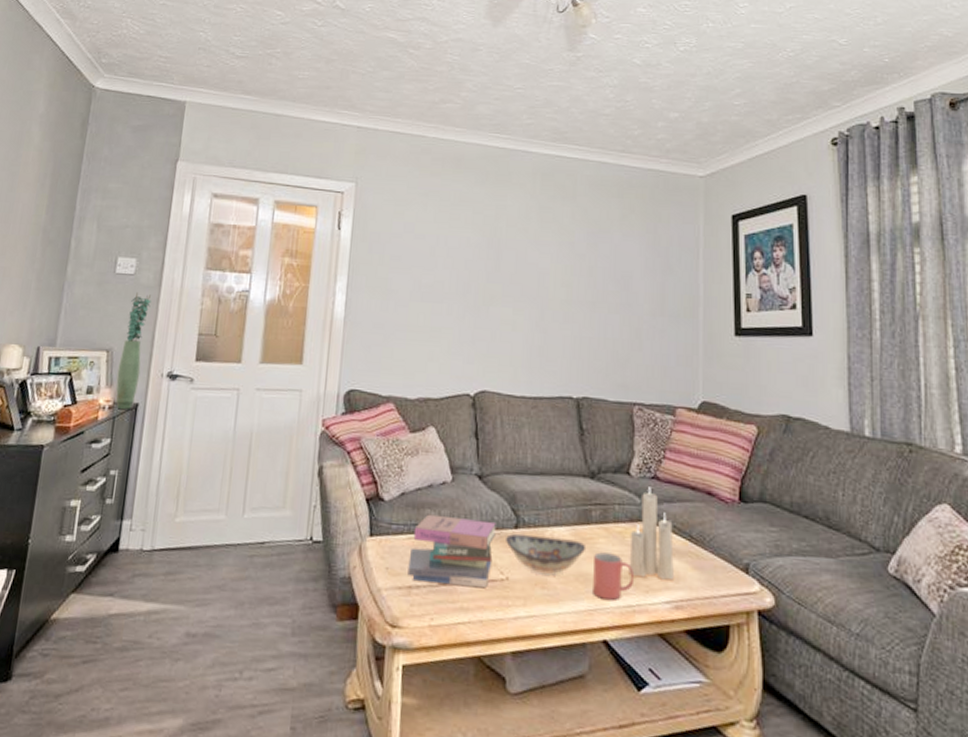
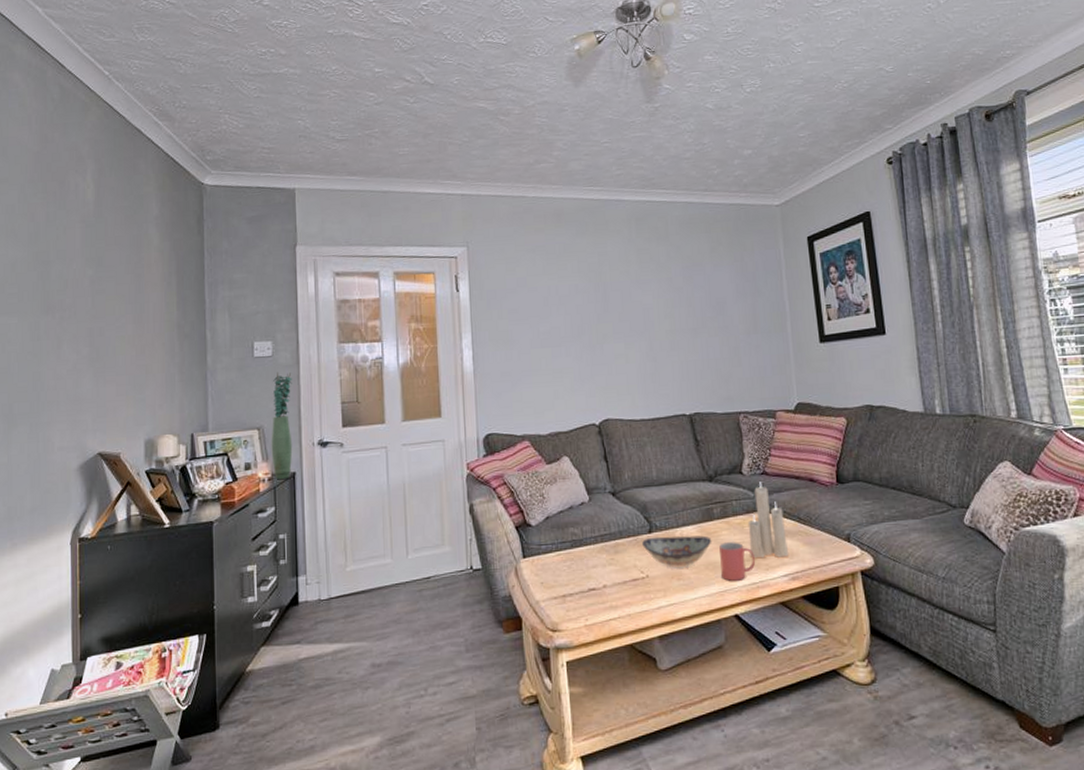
books: present [407,514,496,589] -> none [560,530,633,589]

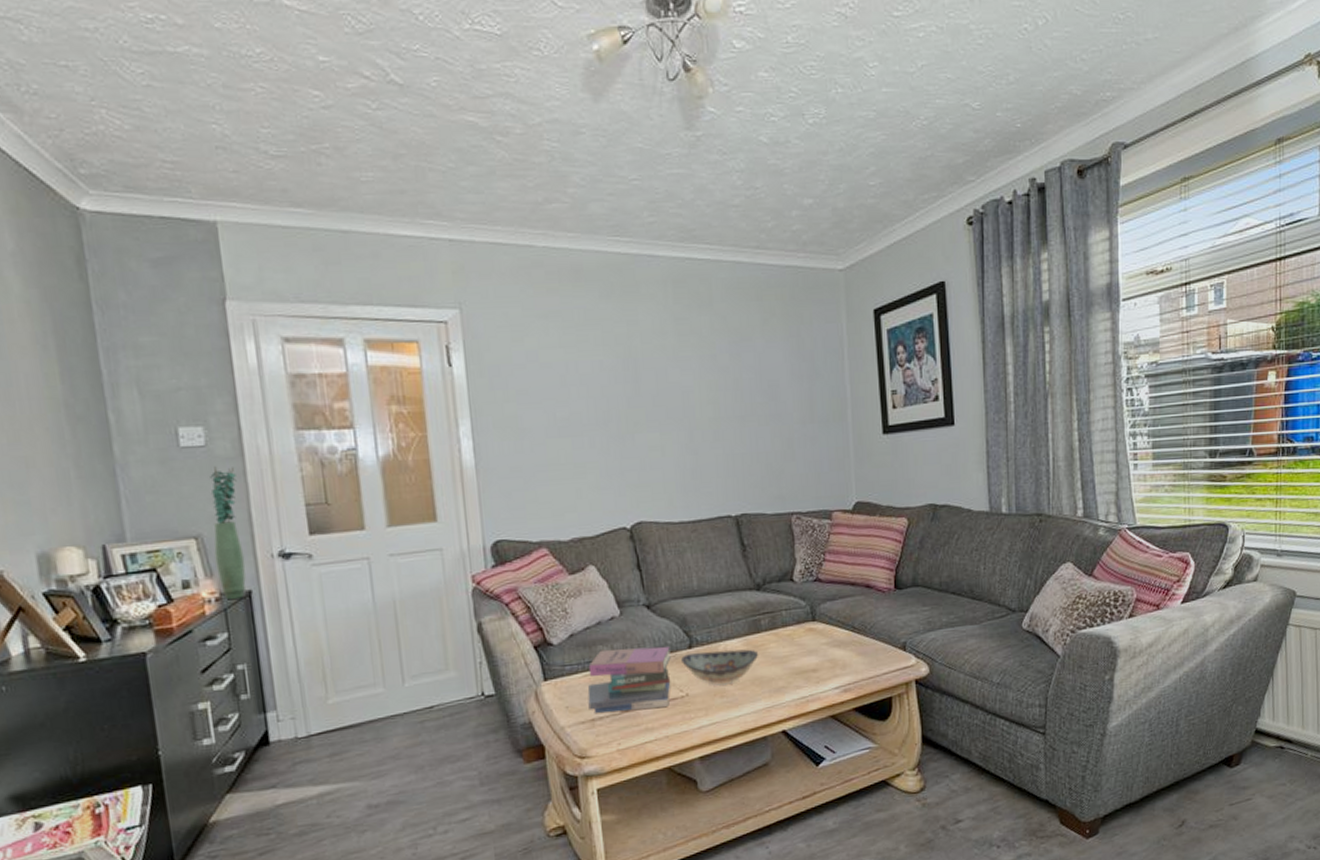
books: none [560,530,633,589] -> present [587,646,672,713]
mug: present [719,542,756,581] -> none [767,655,806,696]
candle: present [747,482,790,559] -> none [798,589,842,672]

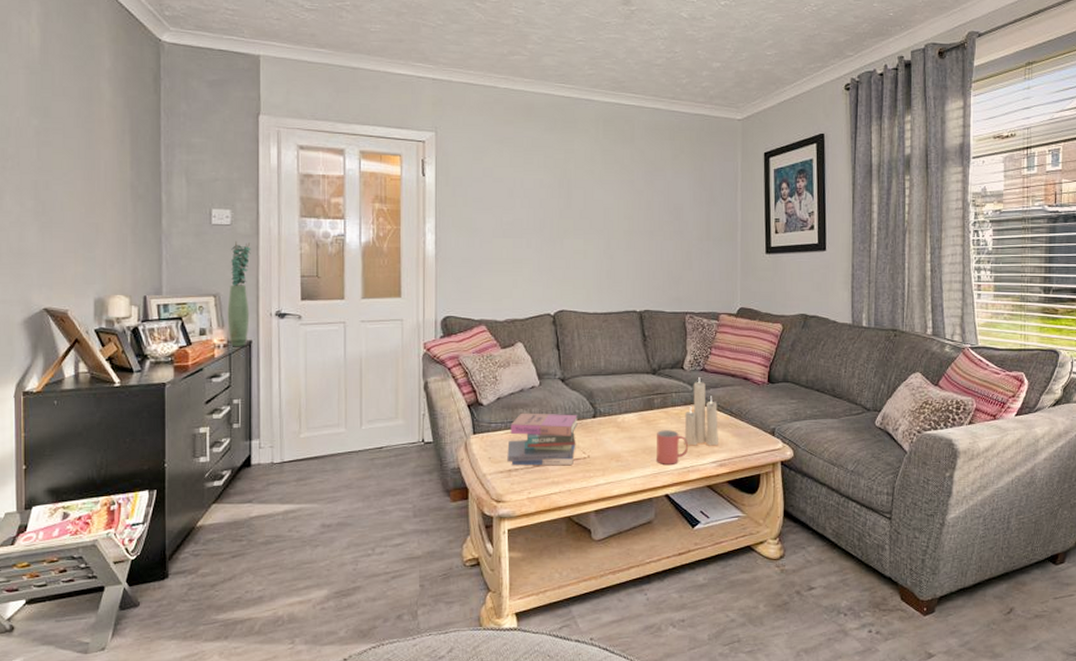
decorative bowl: present [681,649,759,686] -> none [586,421,651,451]
mug: none [767,655,806,696] -> present [657,430,689,464]
candle: none [798,589,842,672] -> present [684,377,719,446]

